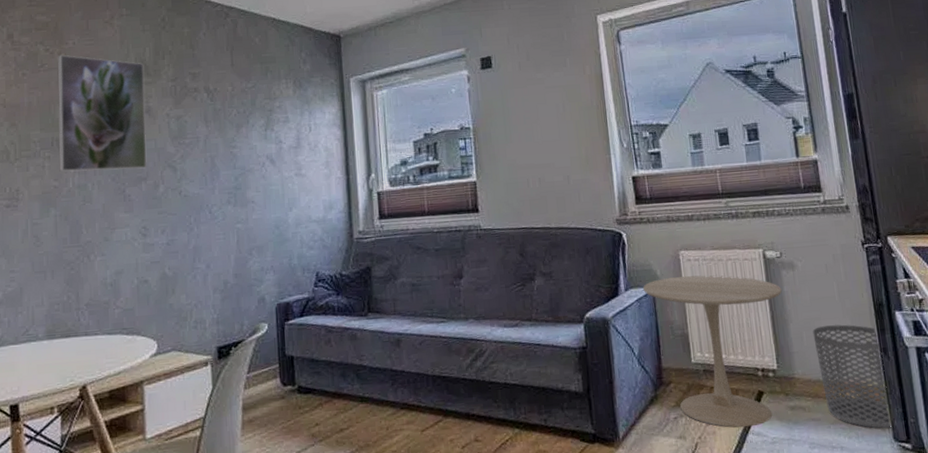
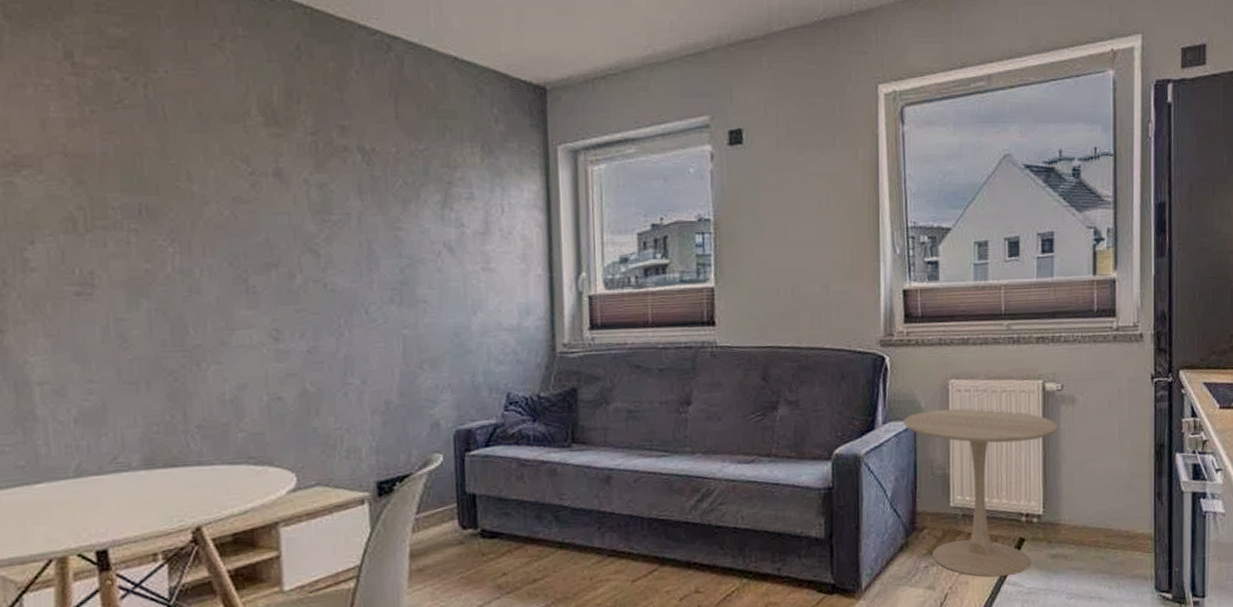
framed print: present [57,54,147,172] -> none [143,87,278,252]
waste bin: present [812,324,891,428] -> none [1086,466,1156,578]

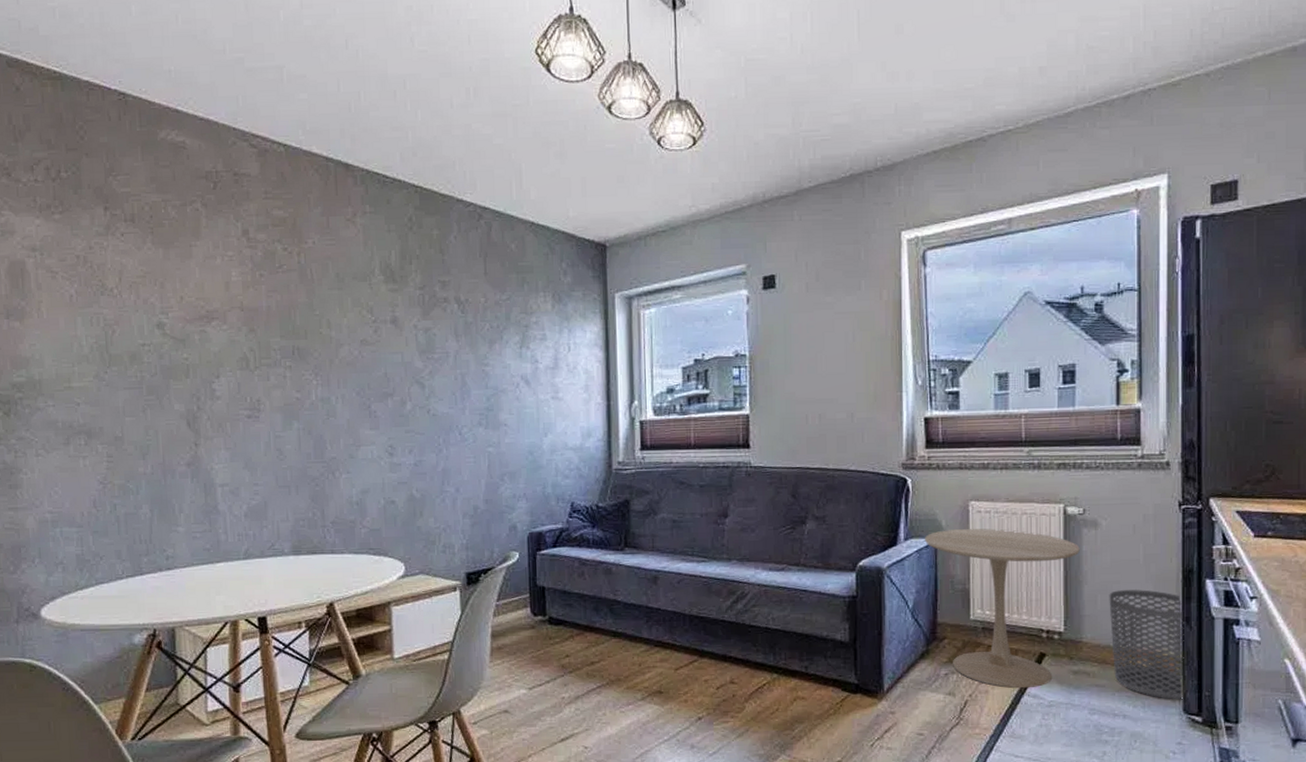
waste bin: none [1086,466,1156,578] -> present [1109,590,1184,699]

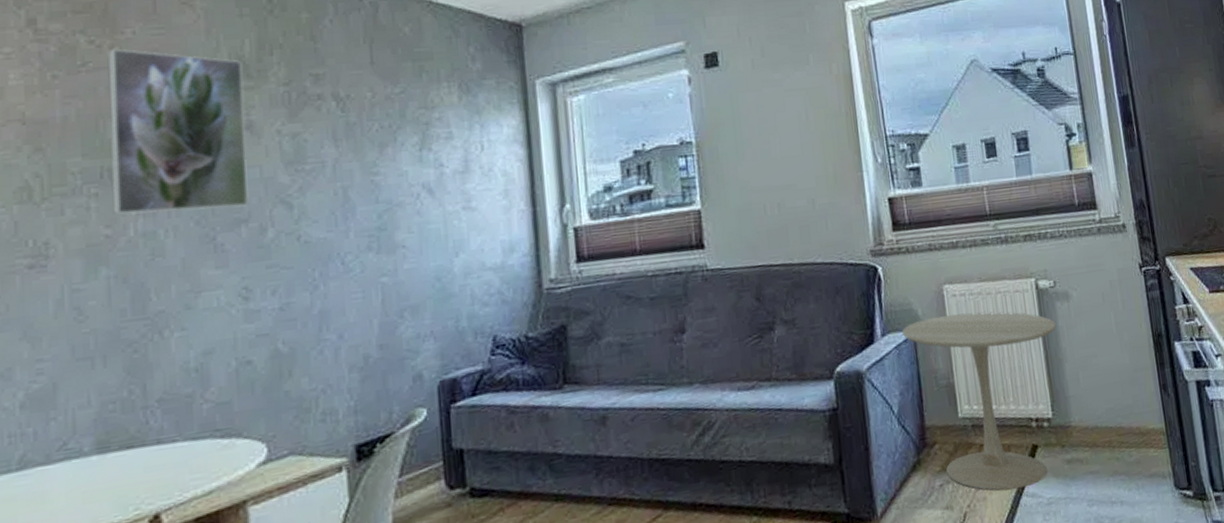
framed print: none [297,255,394,384] -> present [108,48,249,215]
waste bin: present [1109,590,1184,699] -> none [1089,360,1172,477]

